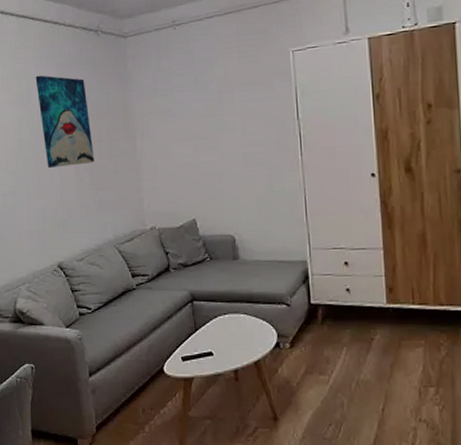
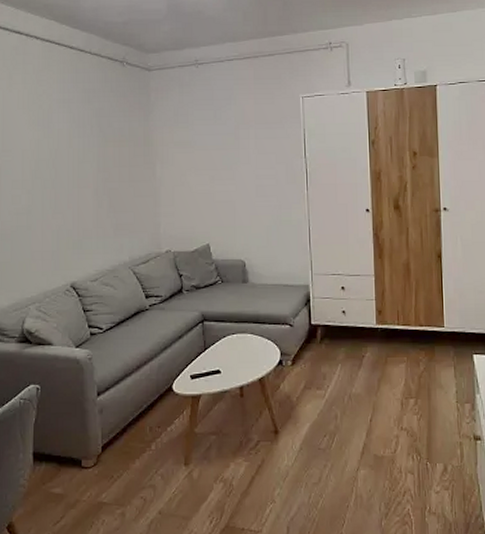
wall art: present [35,75,95,168] -> none [58,99,114,189]

